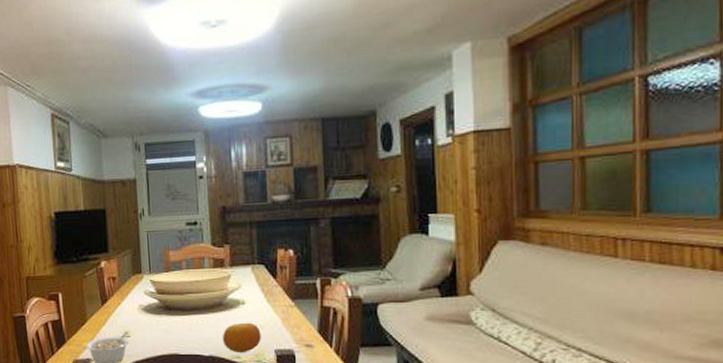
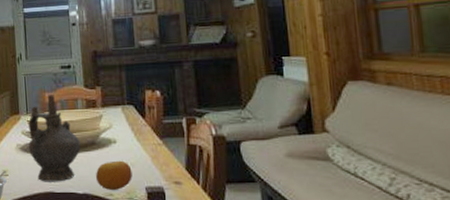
ceremonial vessel: none [151,253,208,344] -> present [28,95,81,182]

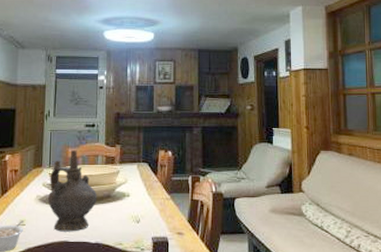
fruit: present [95,160,133,190] -> none [108,213,141,240]

